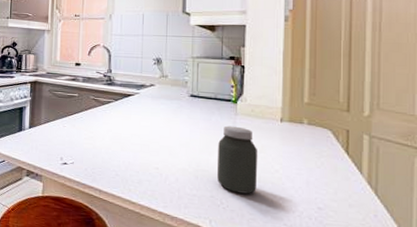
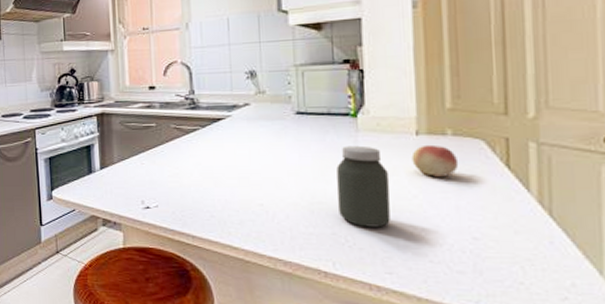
fruit: none [276,130,311,158] -> present [411,144,459,178]

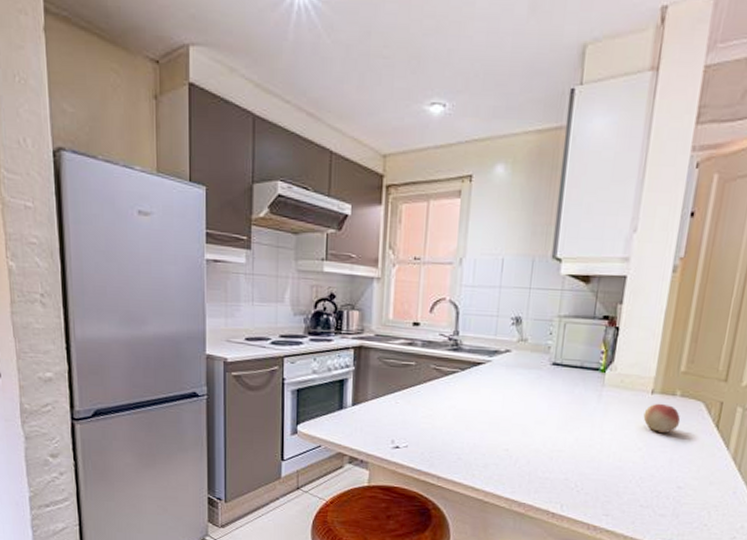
jar: present [337,145,390,228] -> none [574,399,622,475]

